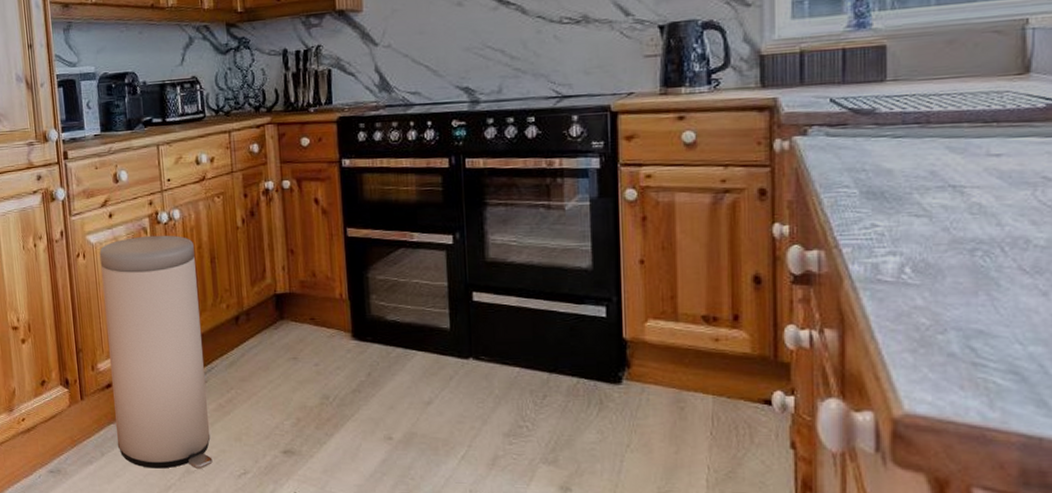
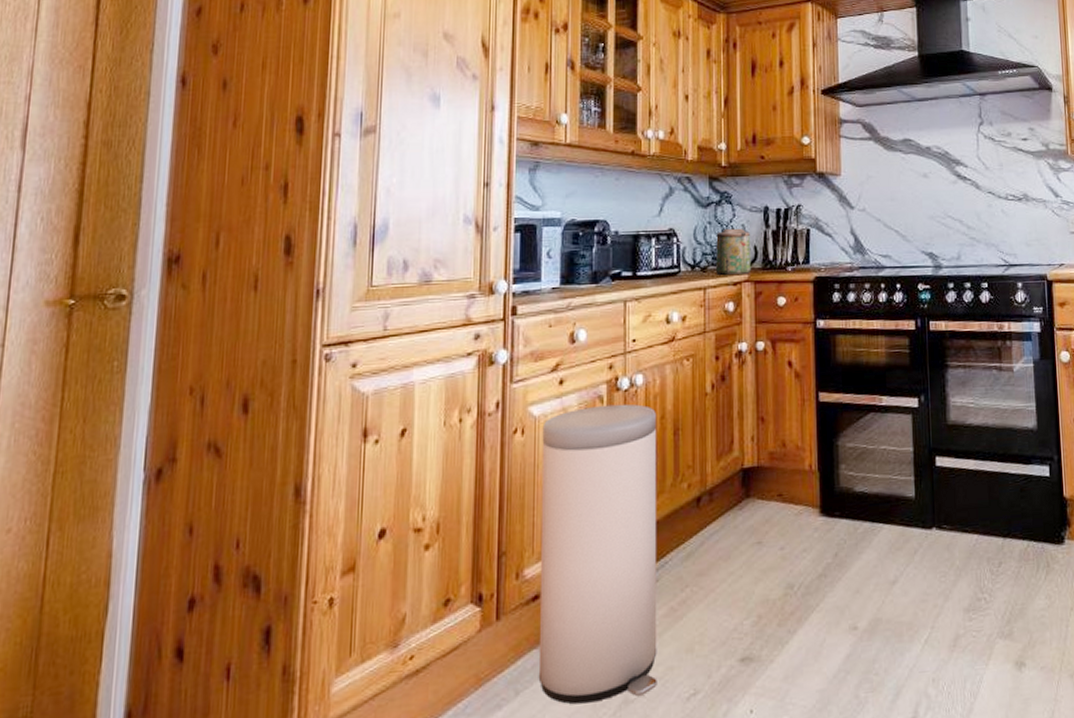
canister: none [237,72,274,119] -> present [715,228,752,276]

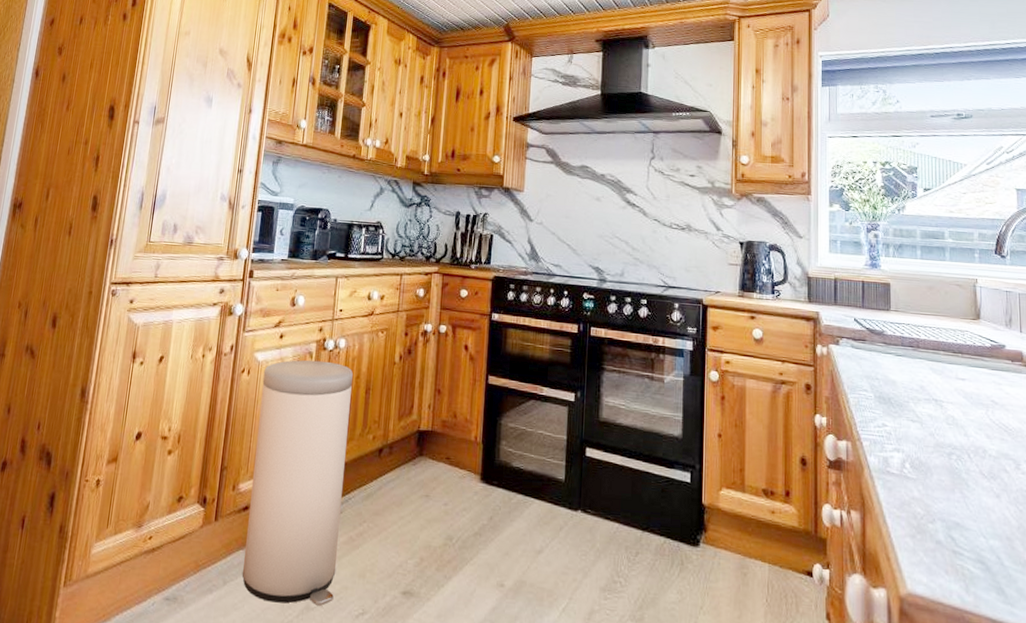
canister: present [715,228,752,276] -> none [411,226,443,267]

